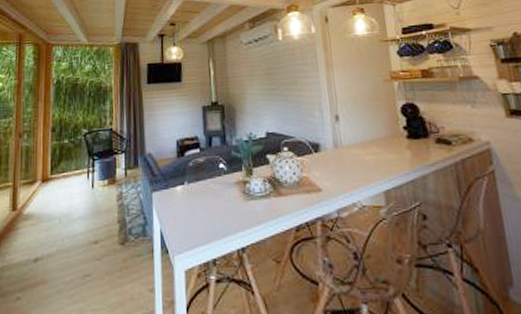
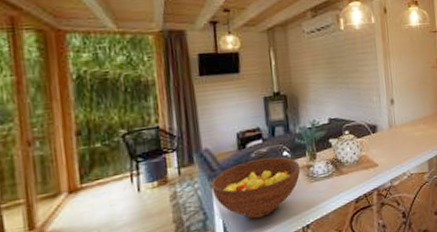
fruit bowl: none [152,168,237,231] -> present [211,156,301,219]

